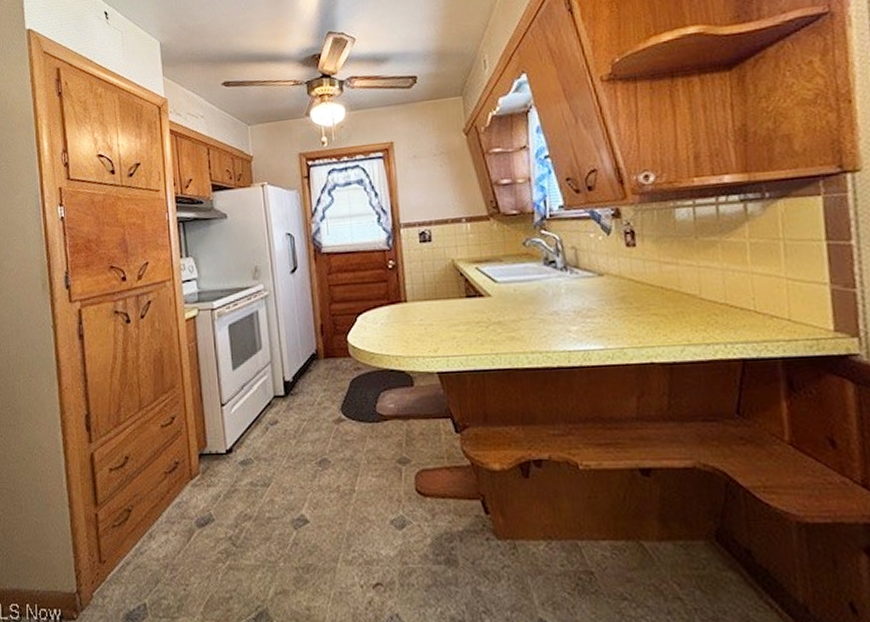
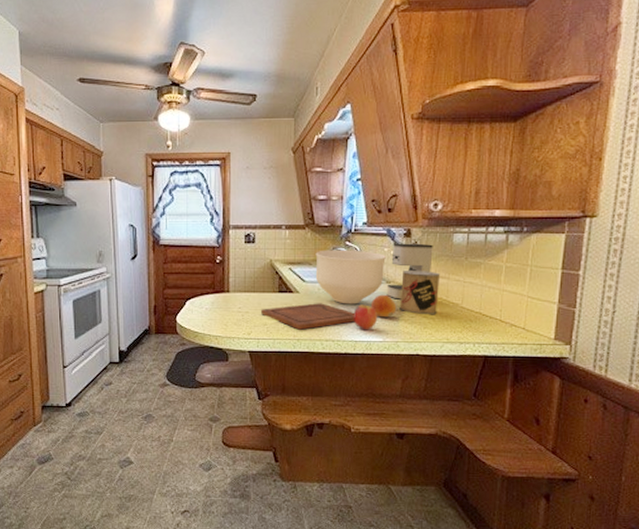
cutting board: none [447,306,566,342] -> present [261,303,355,330]
bowl: none [505,239,594,306] -> present [315,250,386,304]
fruit: none [561,304,594,335] -> present [353,304,378,329]
fruit: none [582,290,617,319] -> present [370,294,397,318]
coffee maker: none [599,224,653,295] -> present [386,243,433,299]
tin can: none [616,256,669,313] -> present [399,271,441,315]

